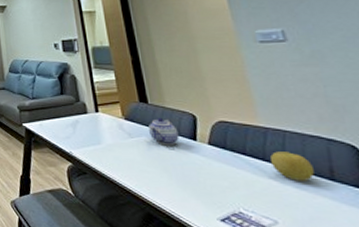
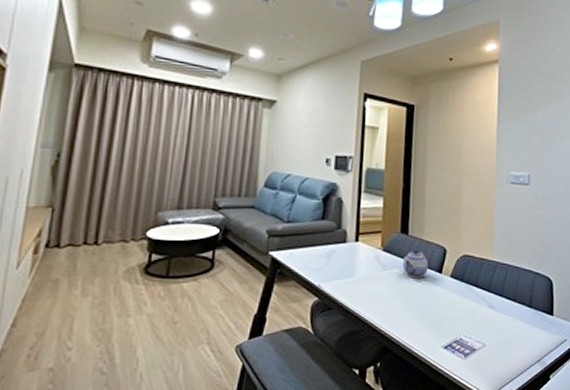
fruit: present [270,151,314,181] -> none [493,283,521,309]

